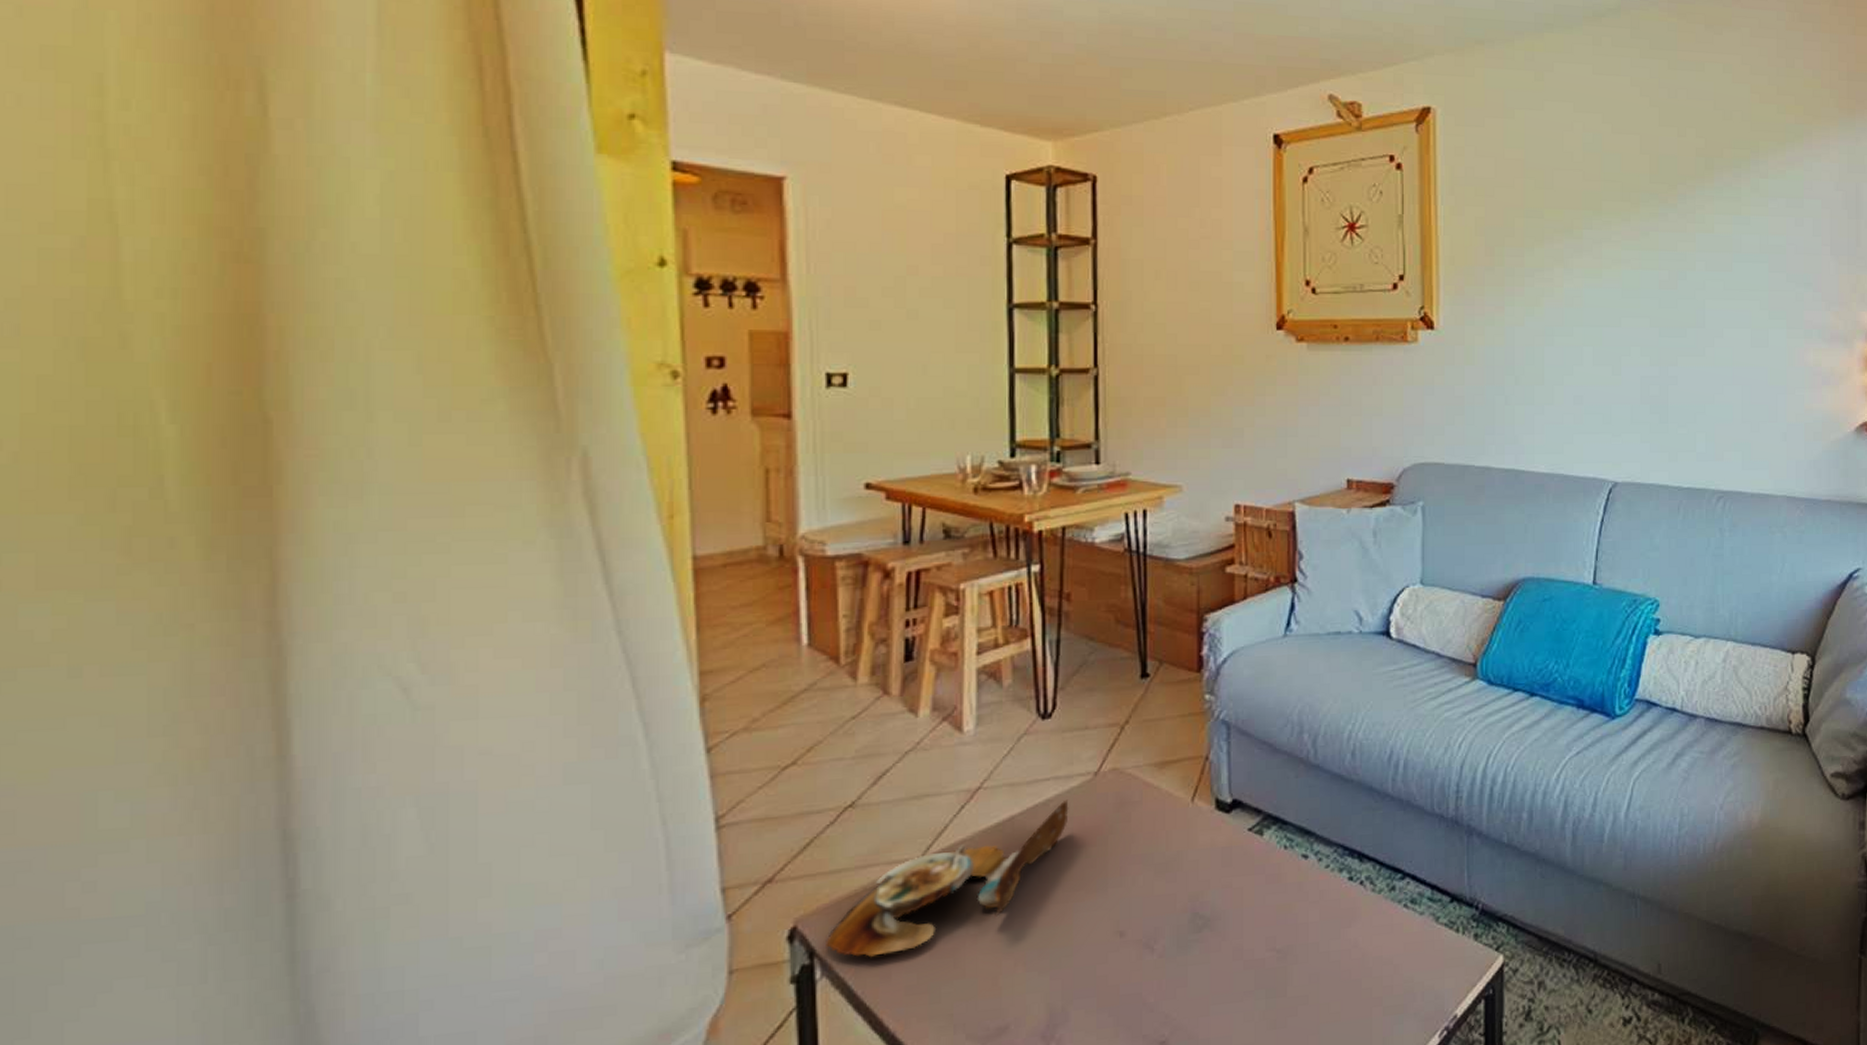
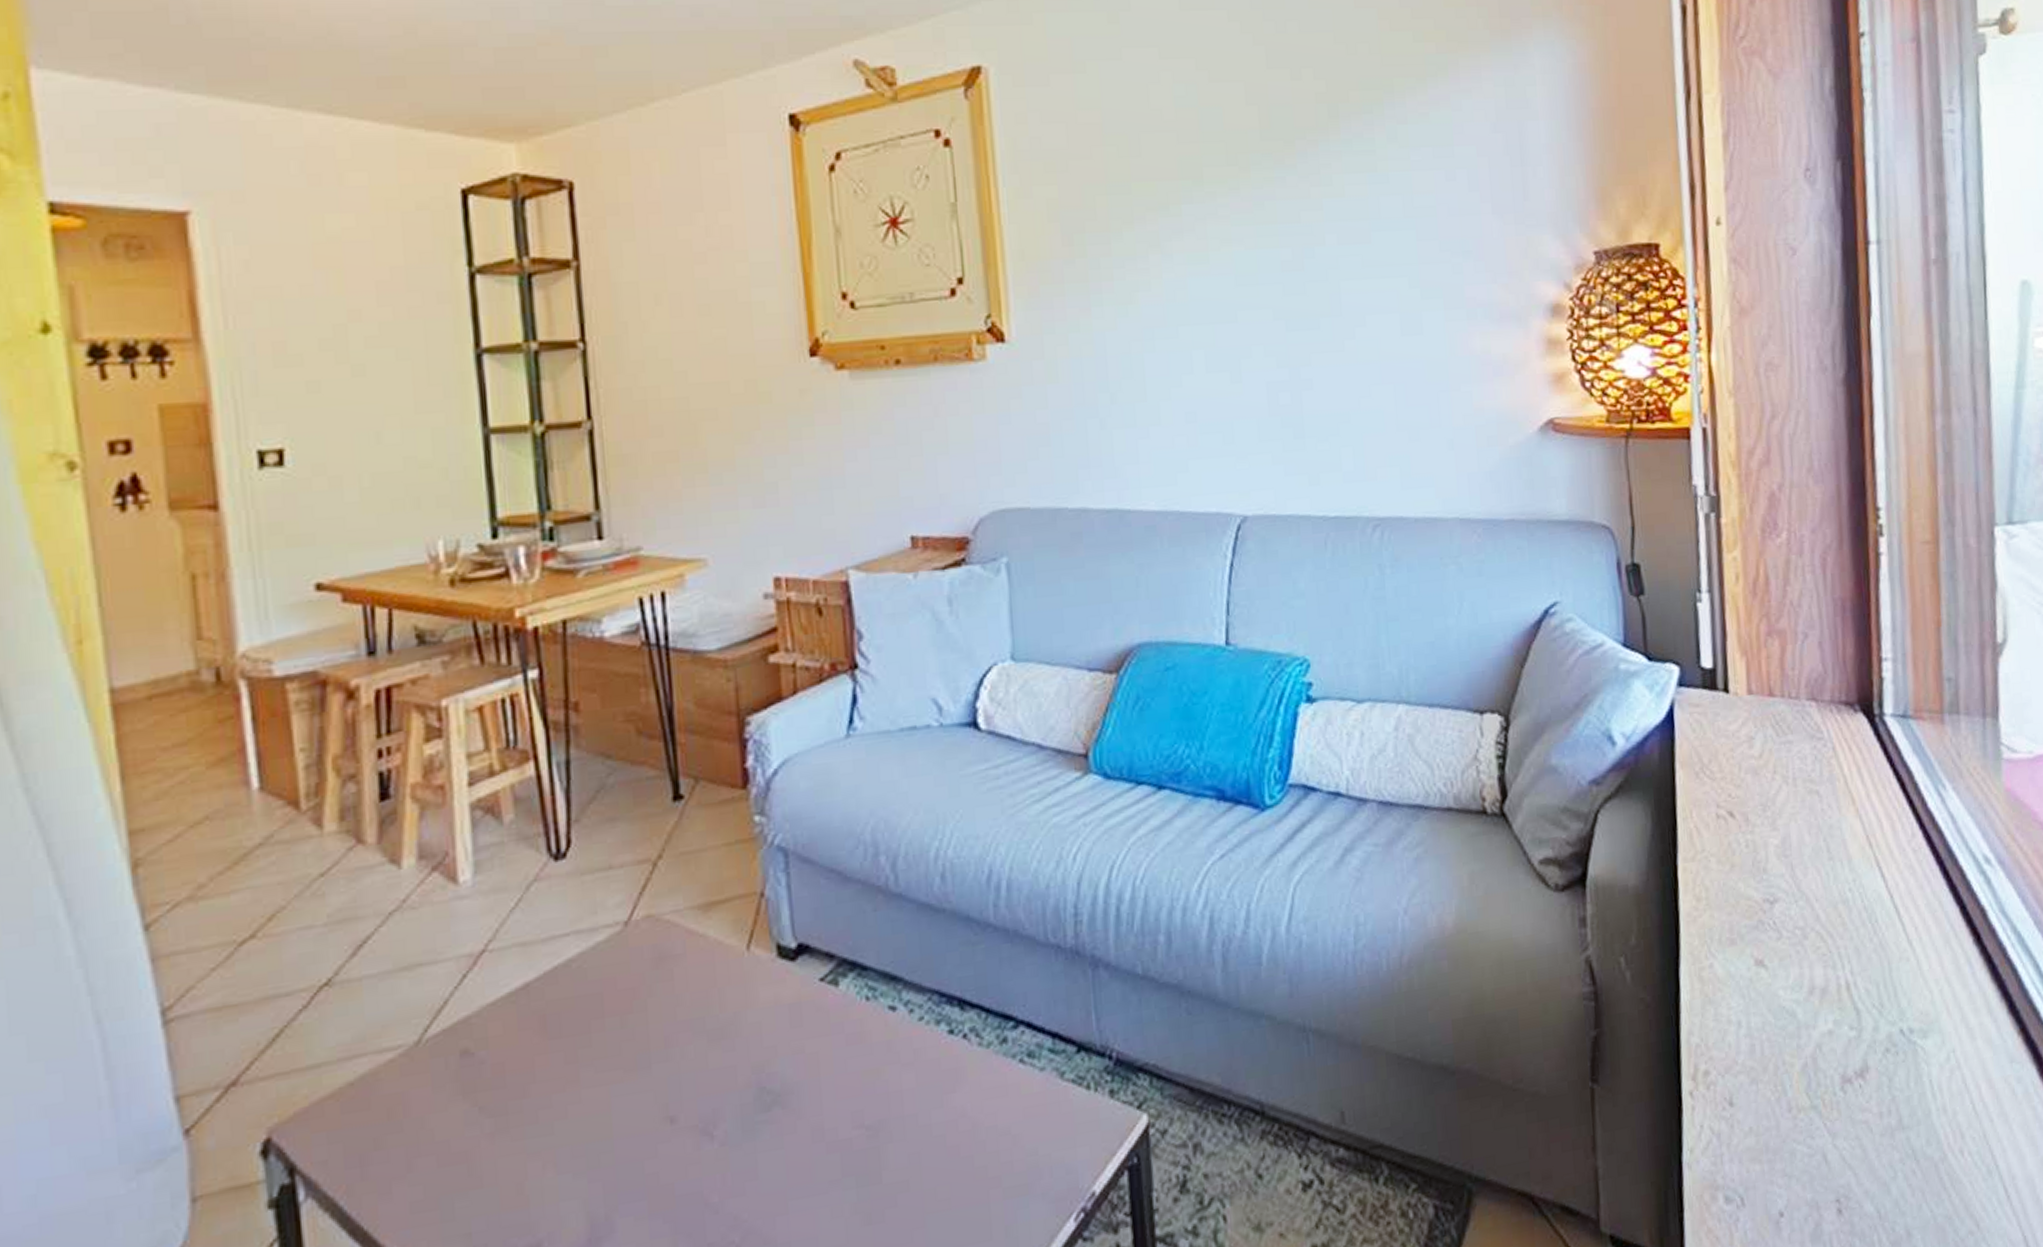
soup bowl: present [826,799,1069,957] -> none [308,958,596,1170]

